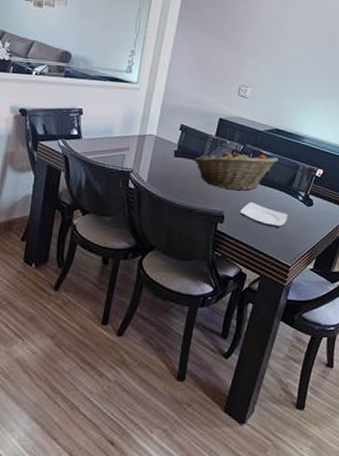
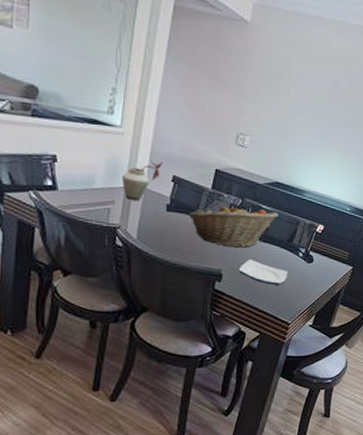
vase: none [135,112,173,147] -> present [121,161,163,200]

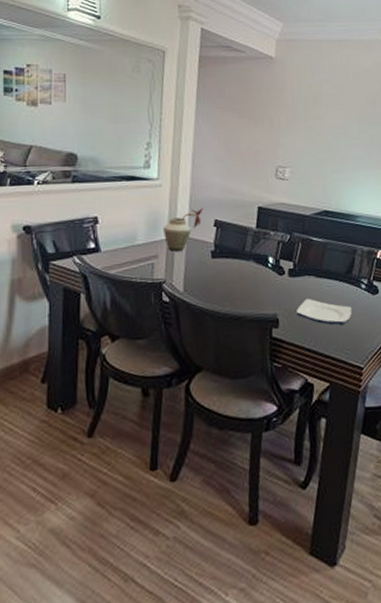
fruit basket: present [188,203,278,248] -> none [234,241,332,288]

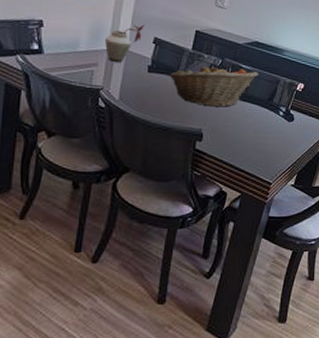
fruit basket: none [234,241,332,288] -> present [169,64,258,107]
plate: present [297,298,352,325] -> none [220,118,268,144]

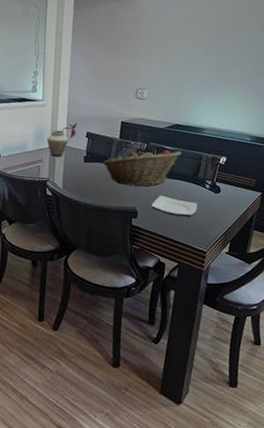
plate: none [220,118,268,144] -> present [152,195,197,217]

